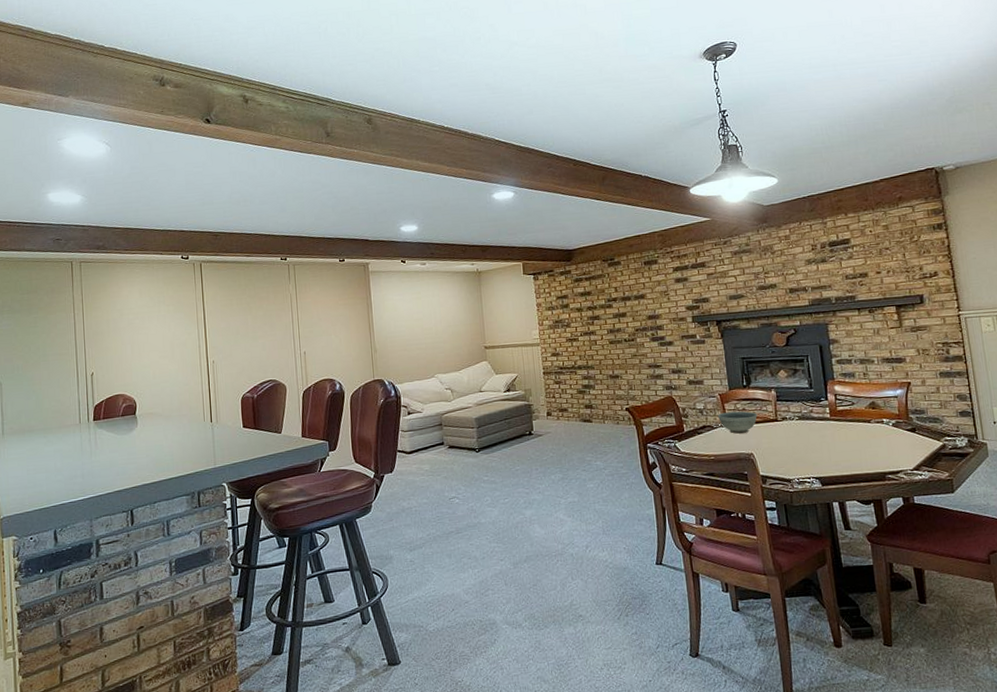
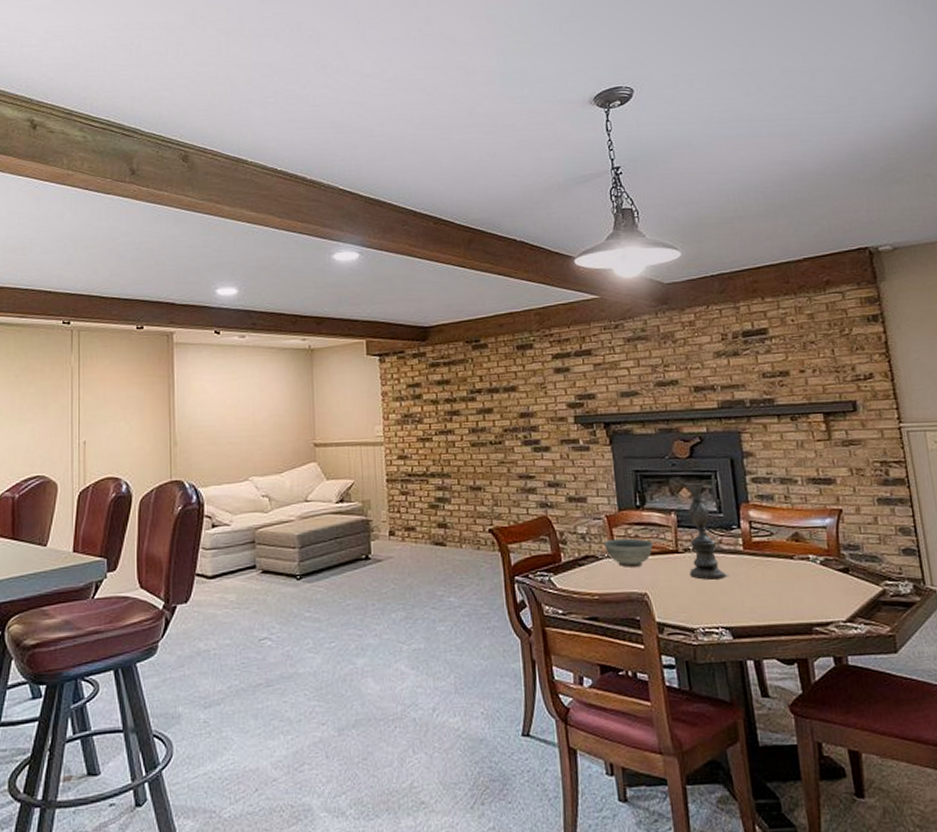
candlestick: none [781,364,818,441] -> present [683,481,728,580]

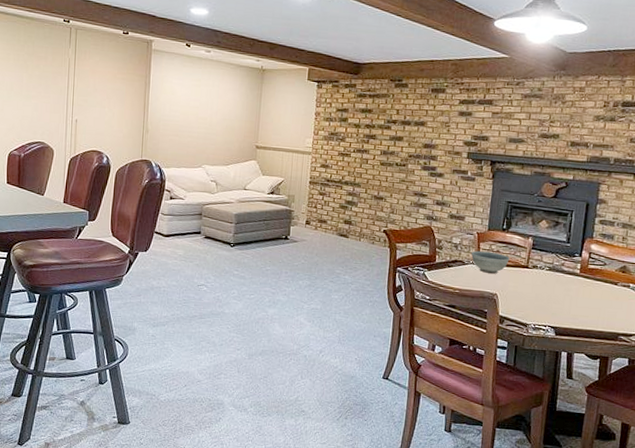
candlestick: present [683,481,728,580] -> none [533,216,563,292]

